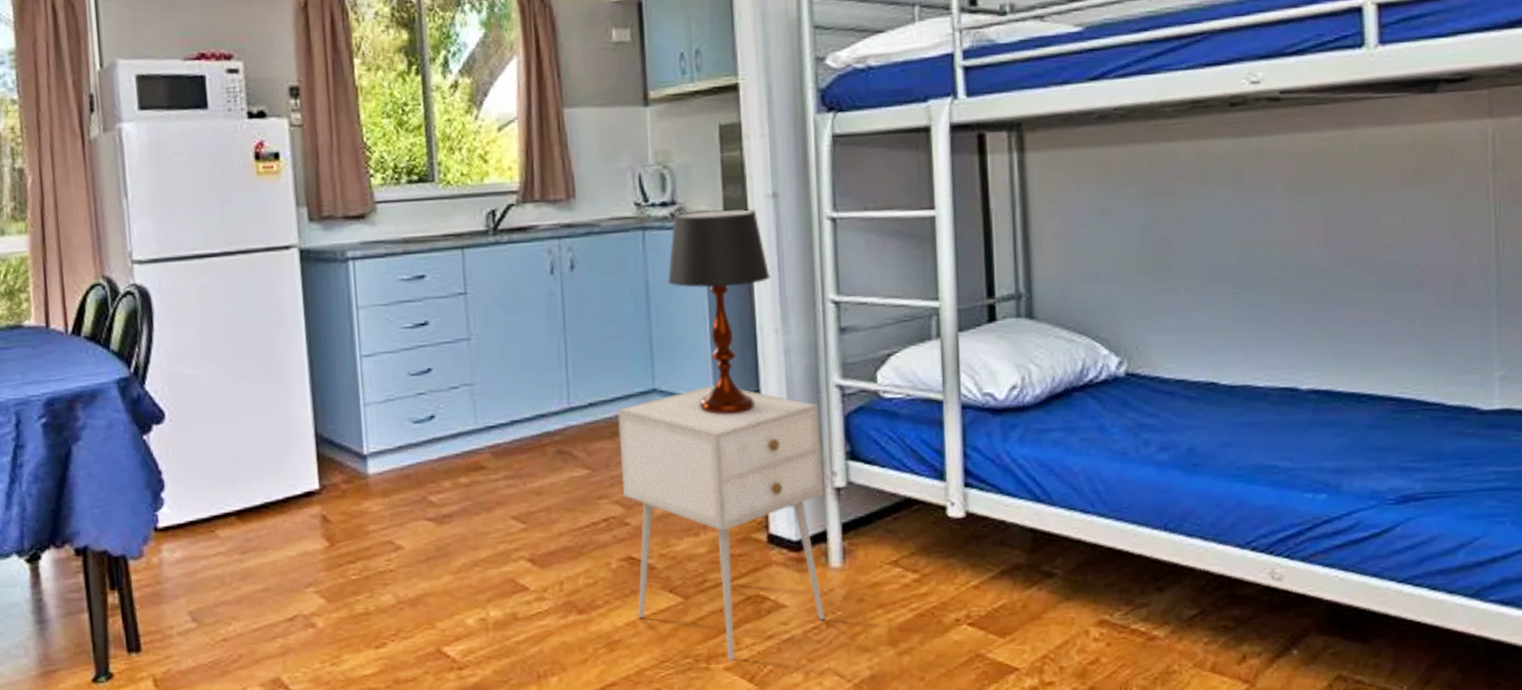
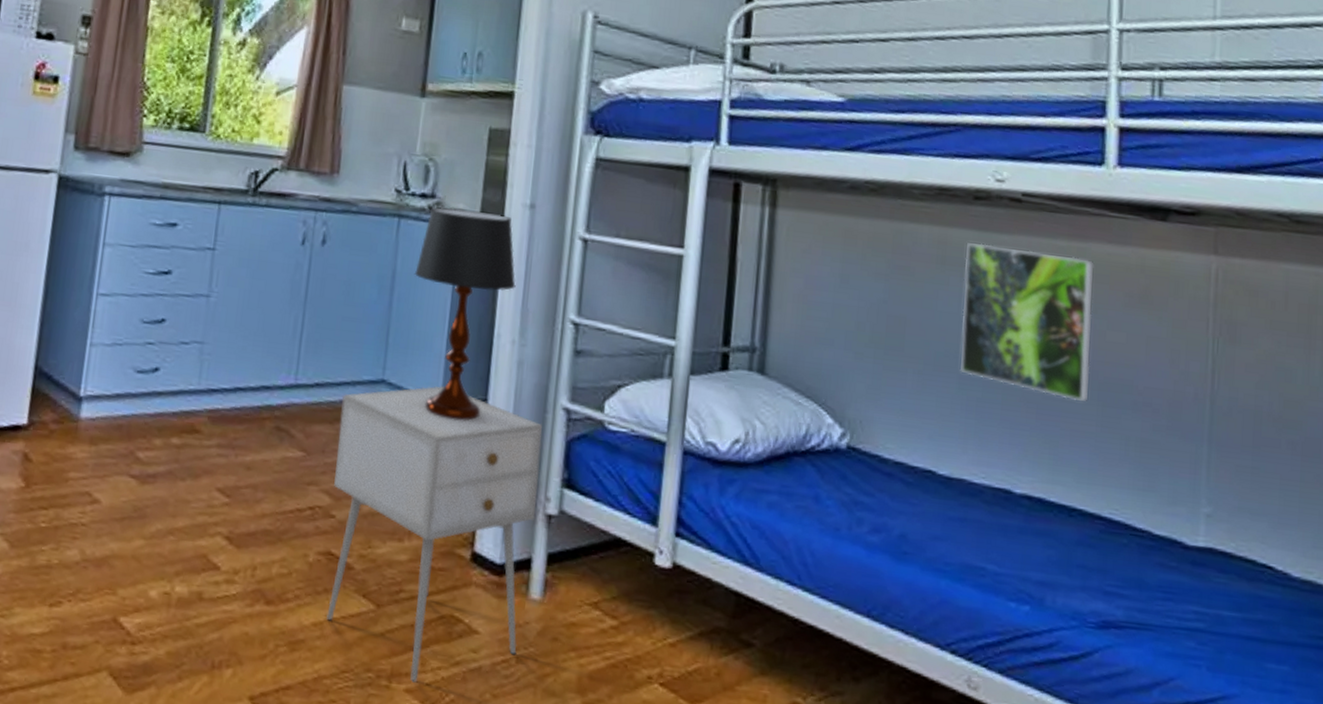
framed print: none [1226,146,1368,290] -> present [959,243,1094,402]

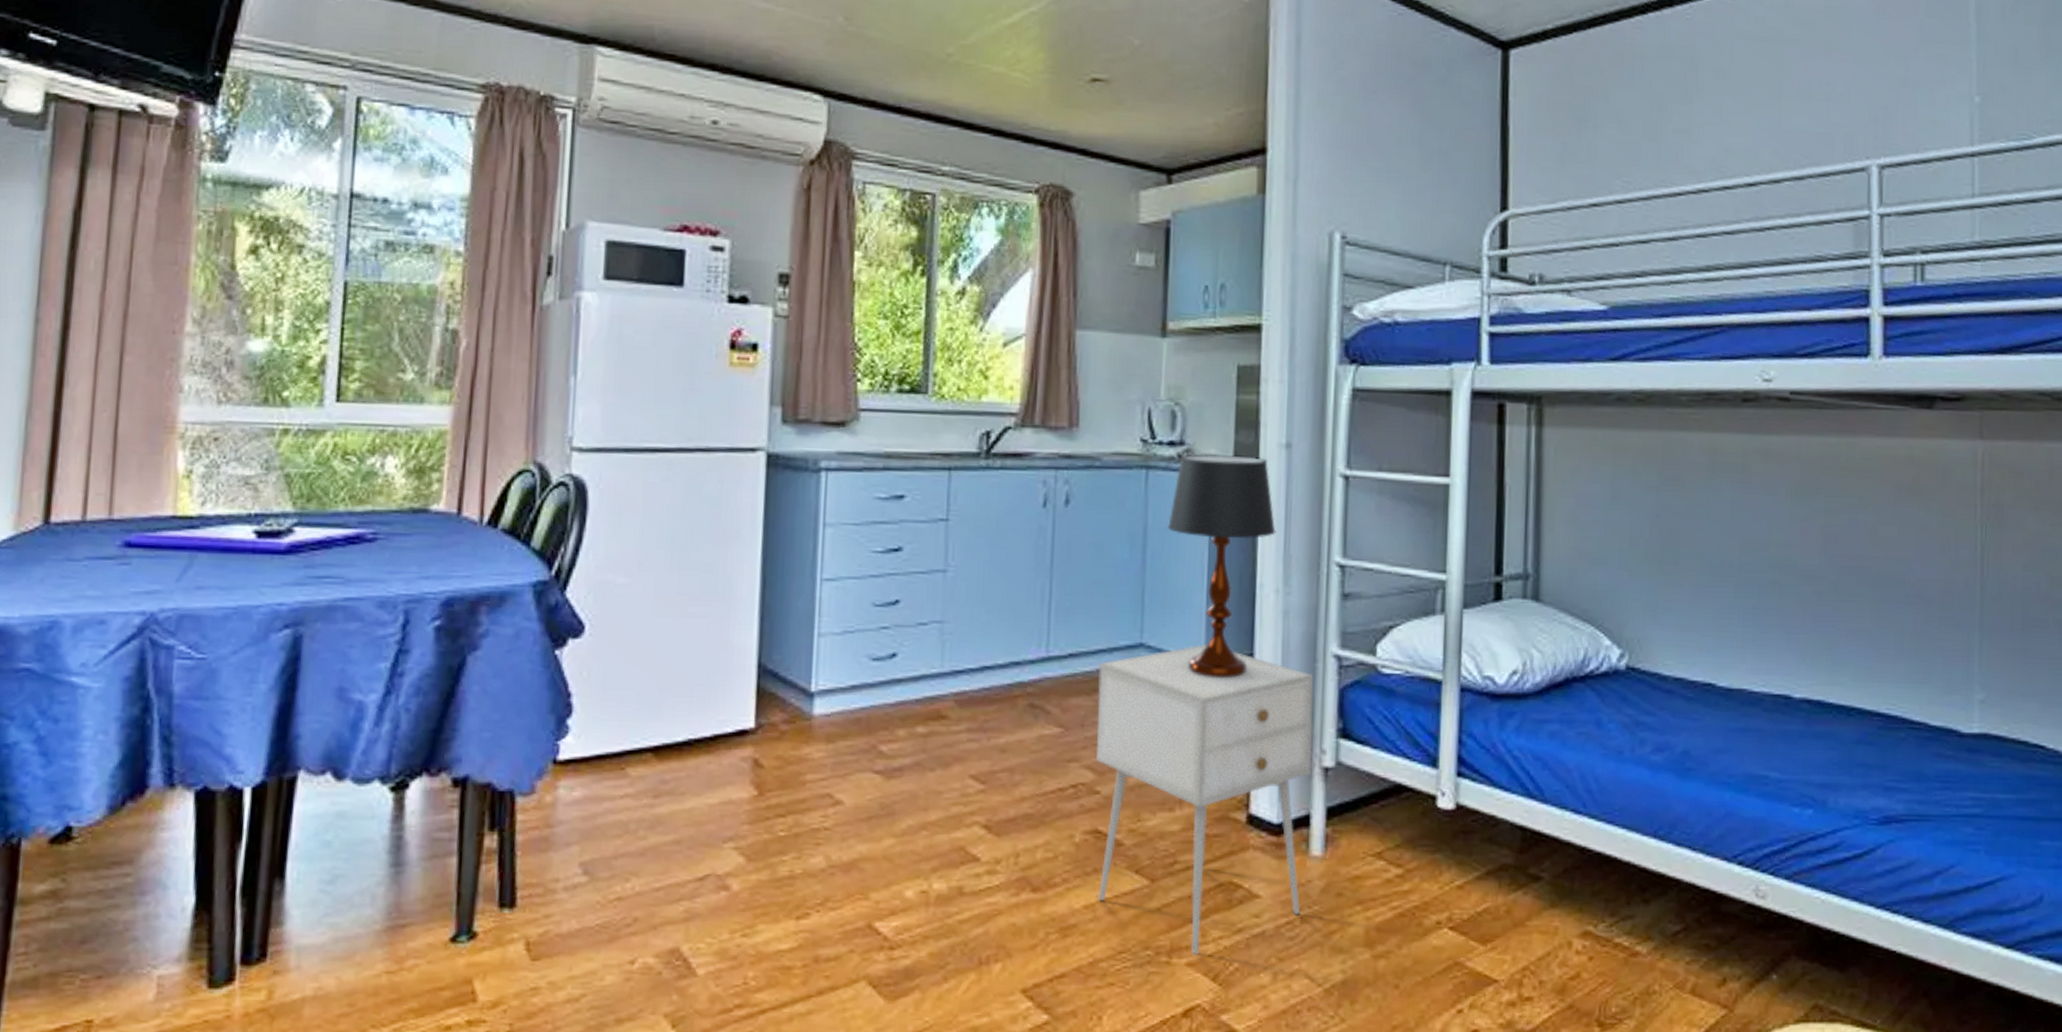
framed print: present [959,243,1094,402] -> none [1735,446,1864,600]

